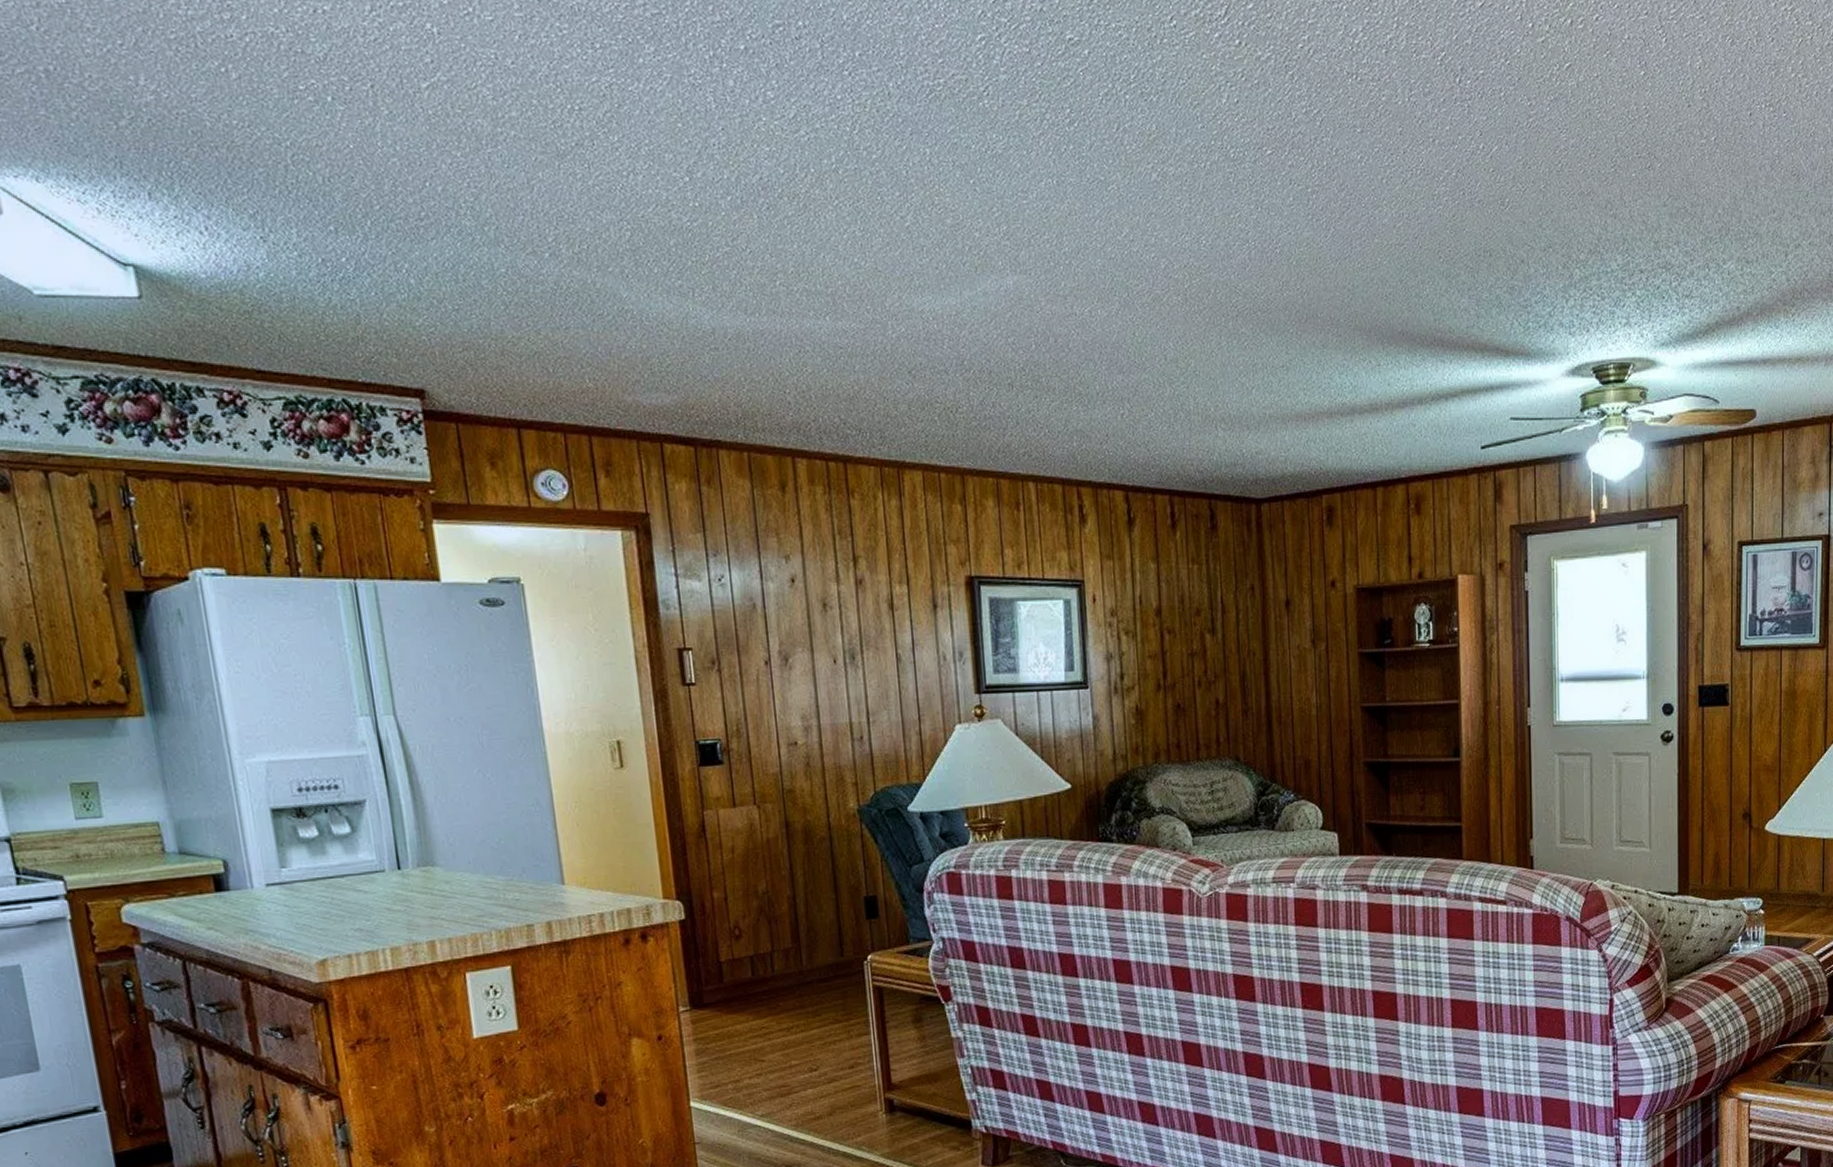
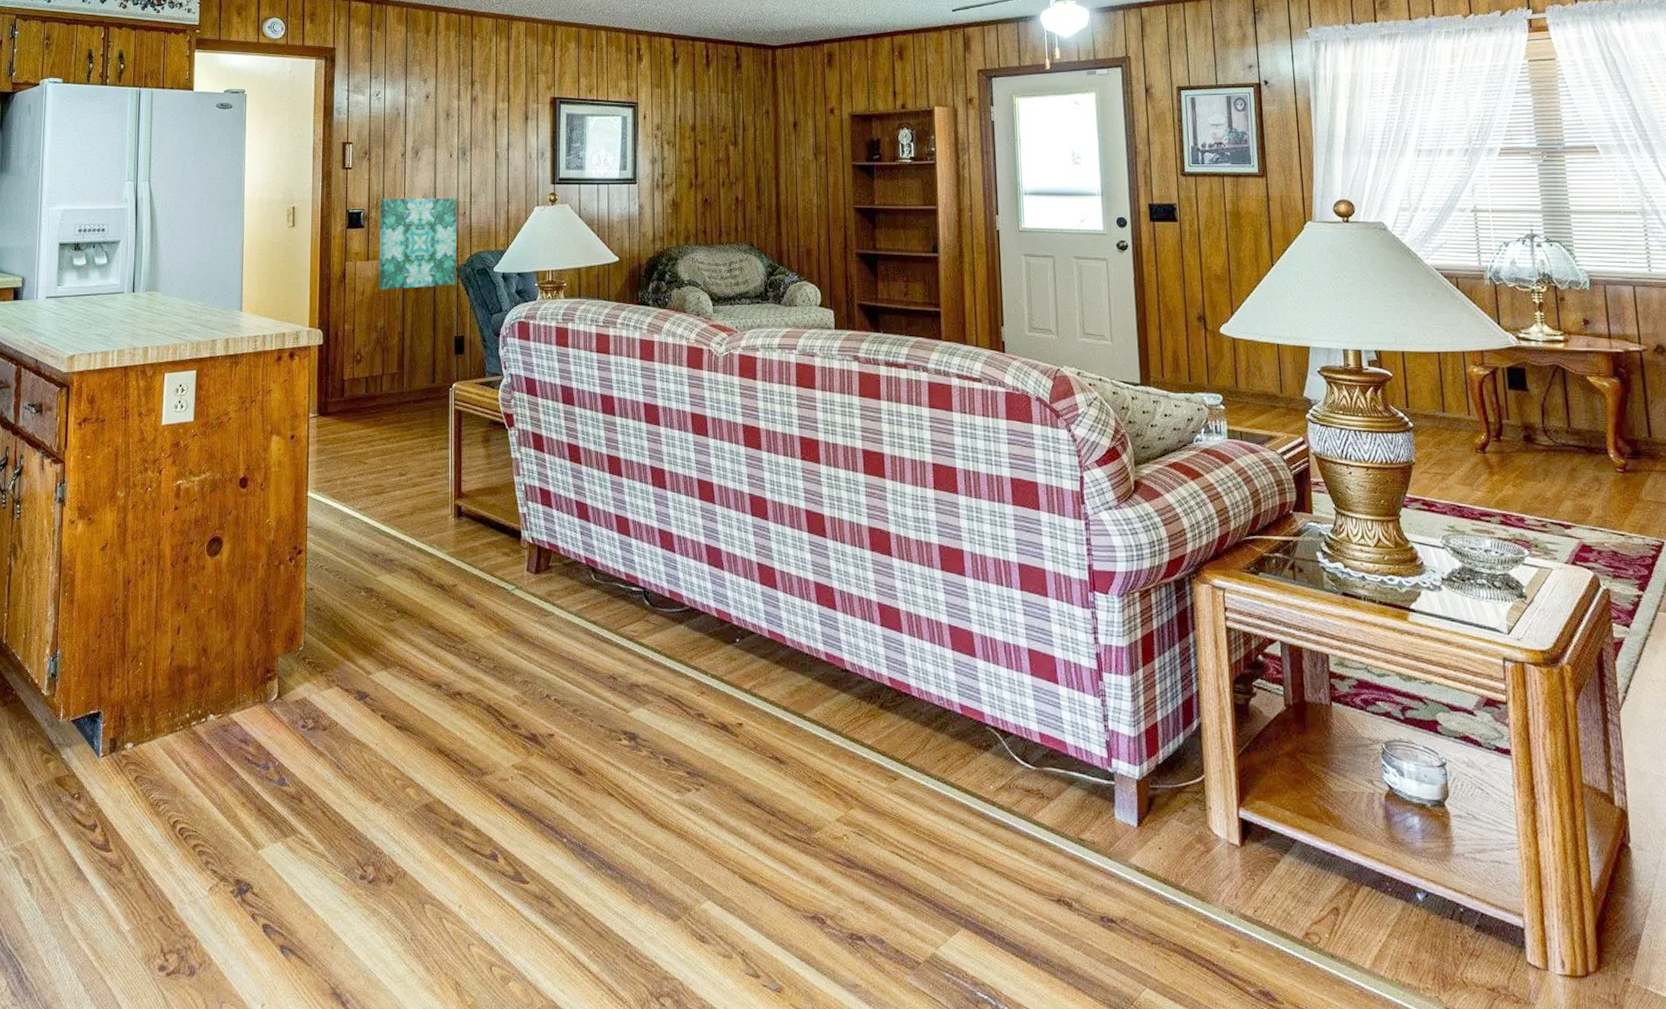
wall art: none [741,717,859,844] -> present [378,197,457,290]

